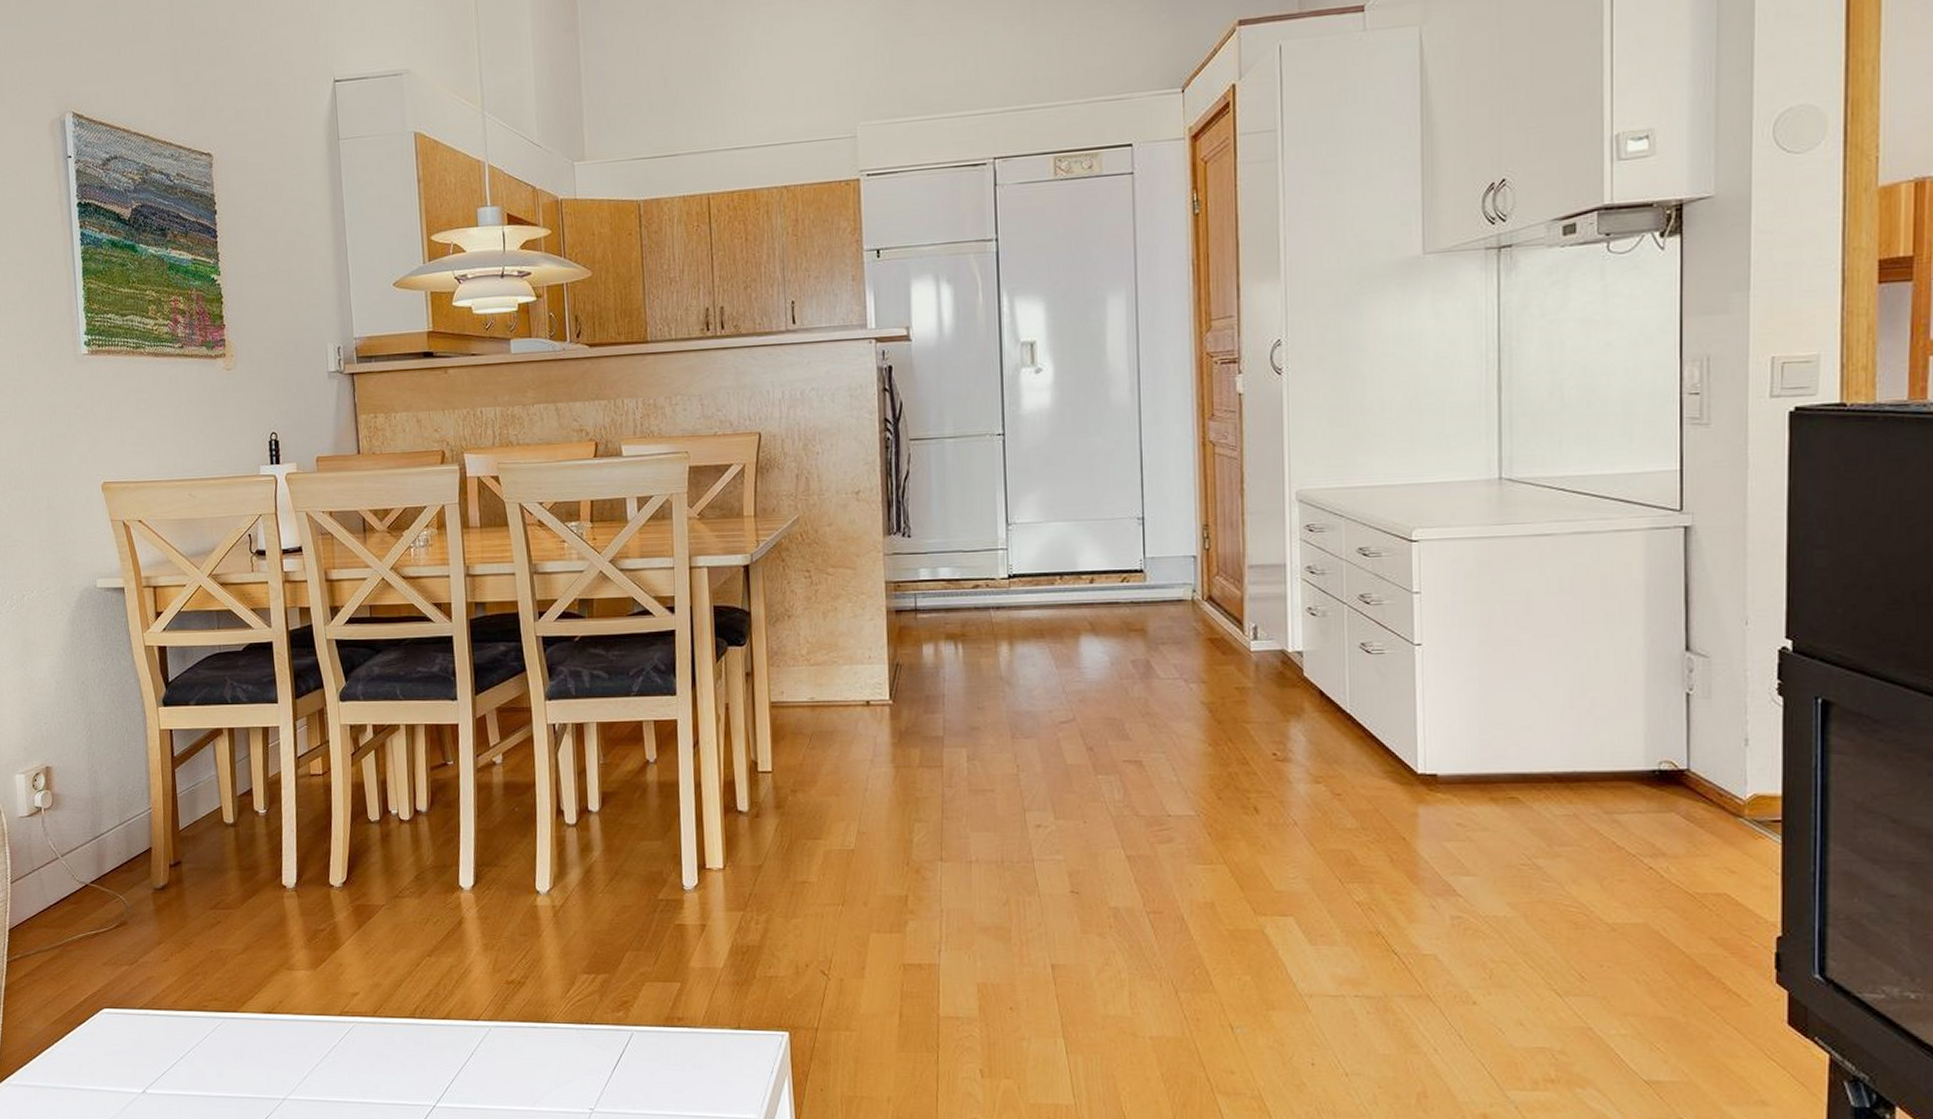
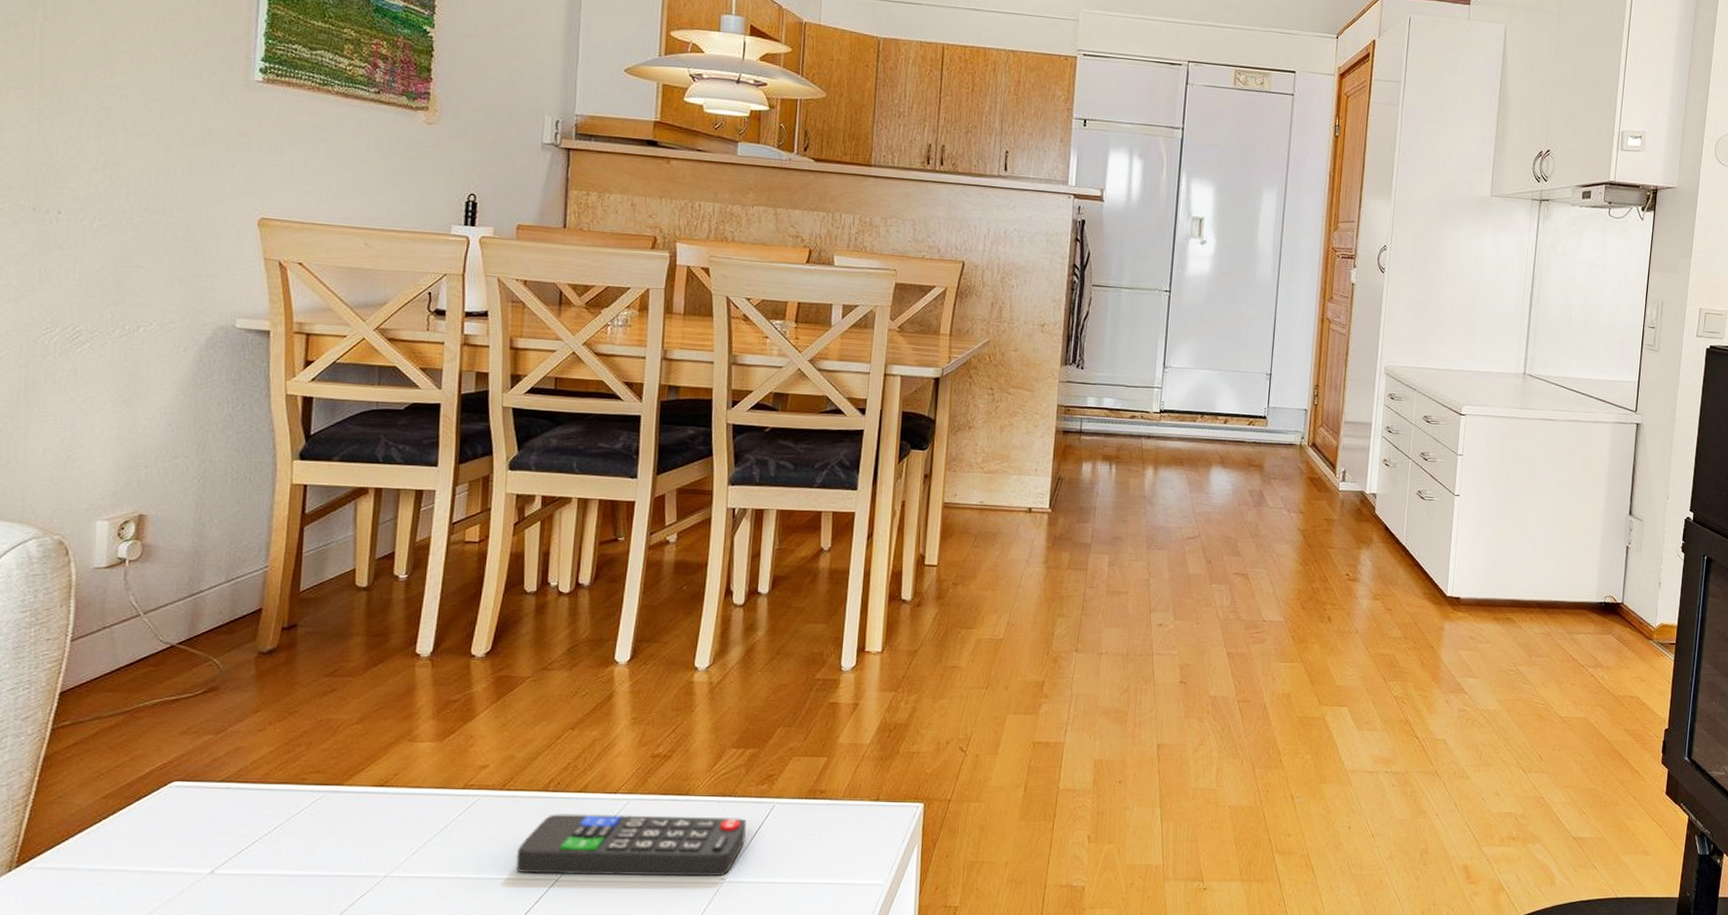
remote control: none [394,1040,608,1107] -> present [515,814,746,877]

